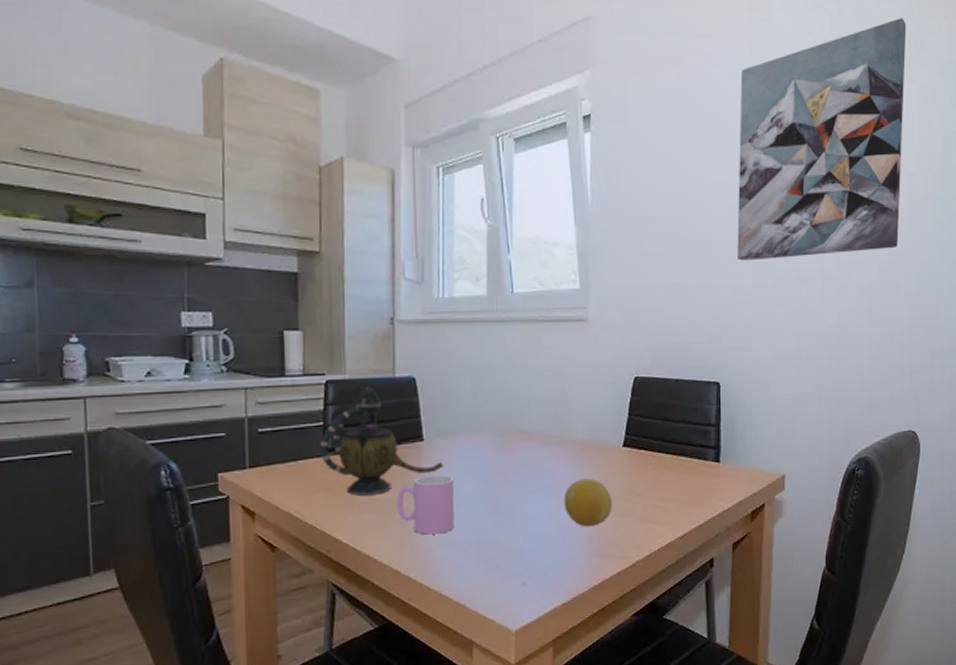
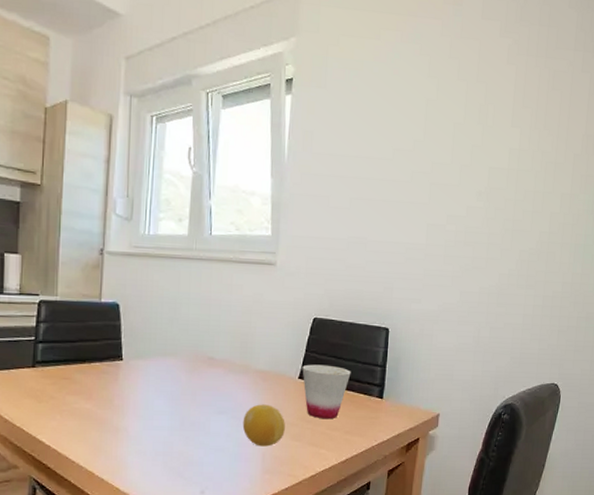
teapot: present [320,384,444,496] -> none [30,307,139,405]
cup: present [396,474,455,535] -> none [95,390,148,443]
cup: none [626,428,682,491] -> present [302,364,351,420]
wall art: present [737,18,907,261] -> none [414,11,585,222]

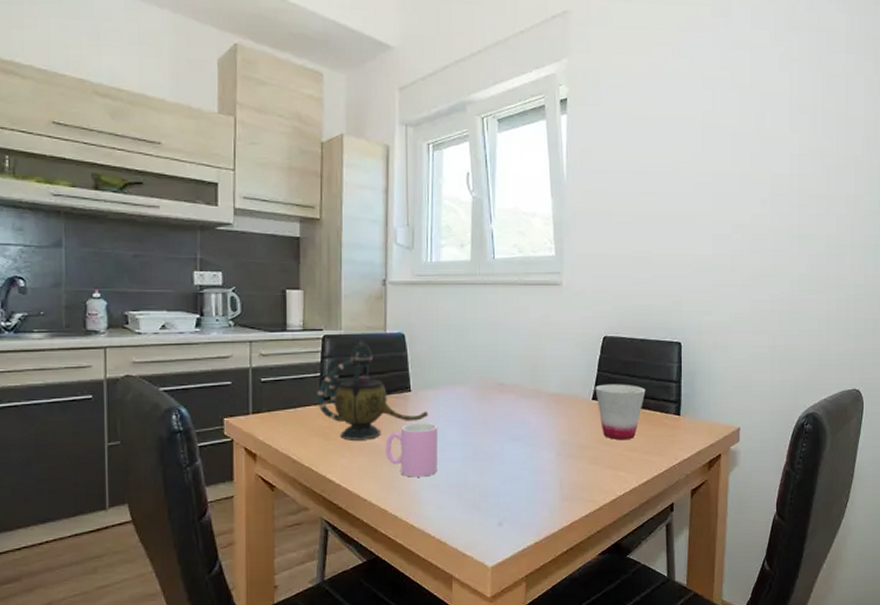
teapot: none [30,307,139,405] -> present [317,340,429,441]
cup: none [95,390,148,443] -> present [385,422,439,477]
fruit: present [242,404,285,447] -> none [537,428,582,473]

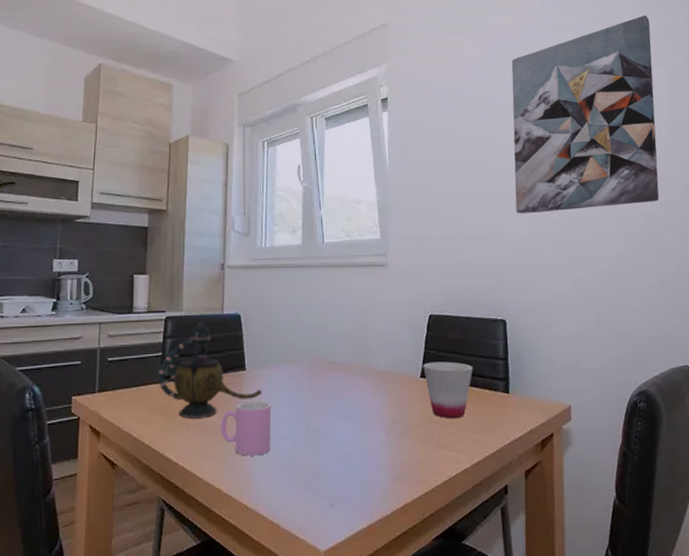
wall art: none [698,15,854,232] -> present [511,15,660,214]

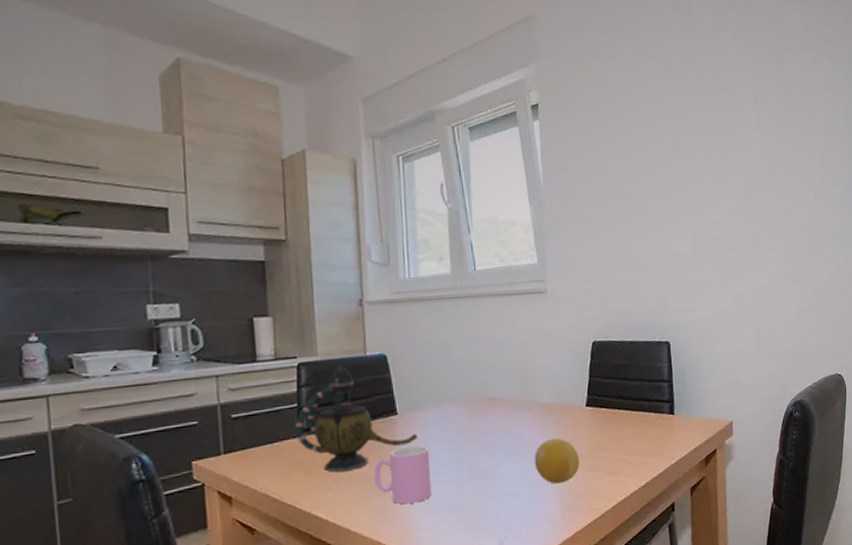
fruit: none [368,406,412,452] -> present [534,438,580,484]
cup: present [423,361,473,419] -> none [588,387,639,445]
wall art: present [511,15,660,214] -> none [670,15,815,231]

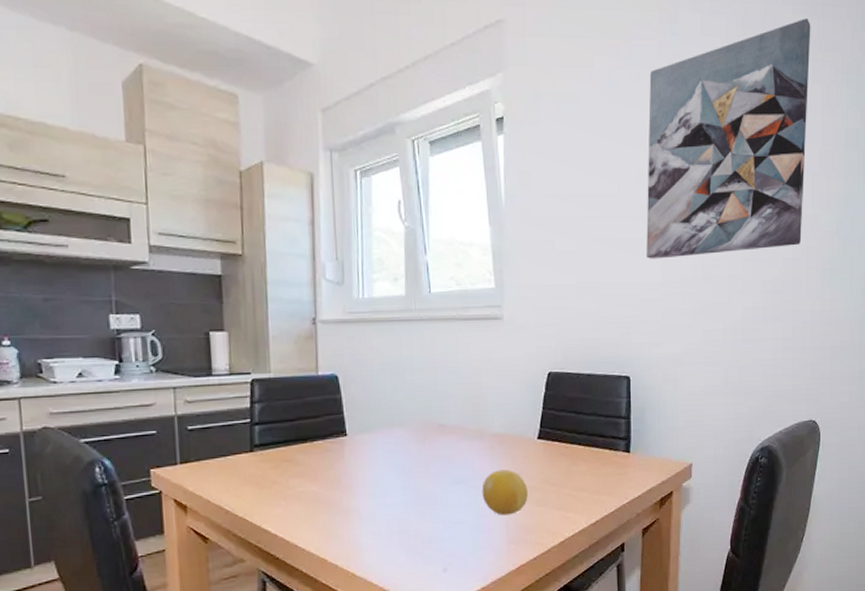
teapot: present [295,364,418,473] -> none [247,383,367,489]
cup: present [373,445,432,505] -> none [322,467,378,525]
wall art: none [670,15,815,231] -> present [646,18,811,259]

